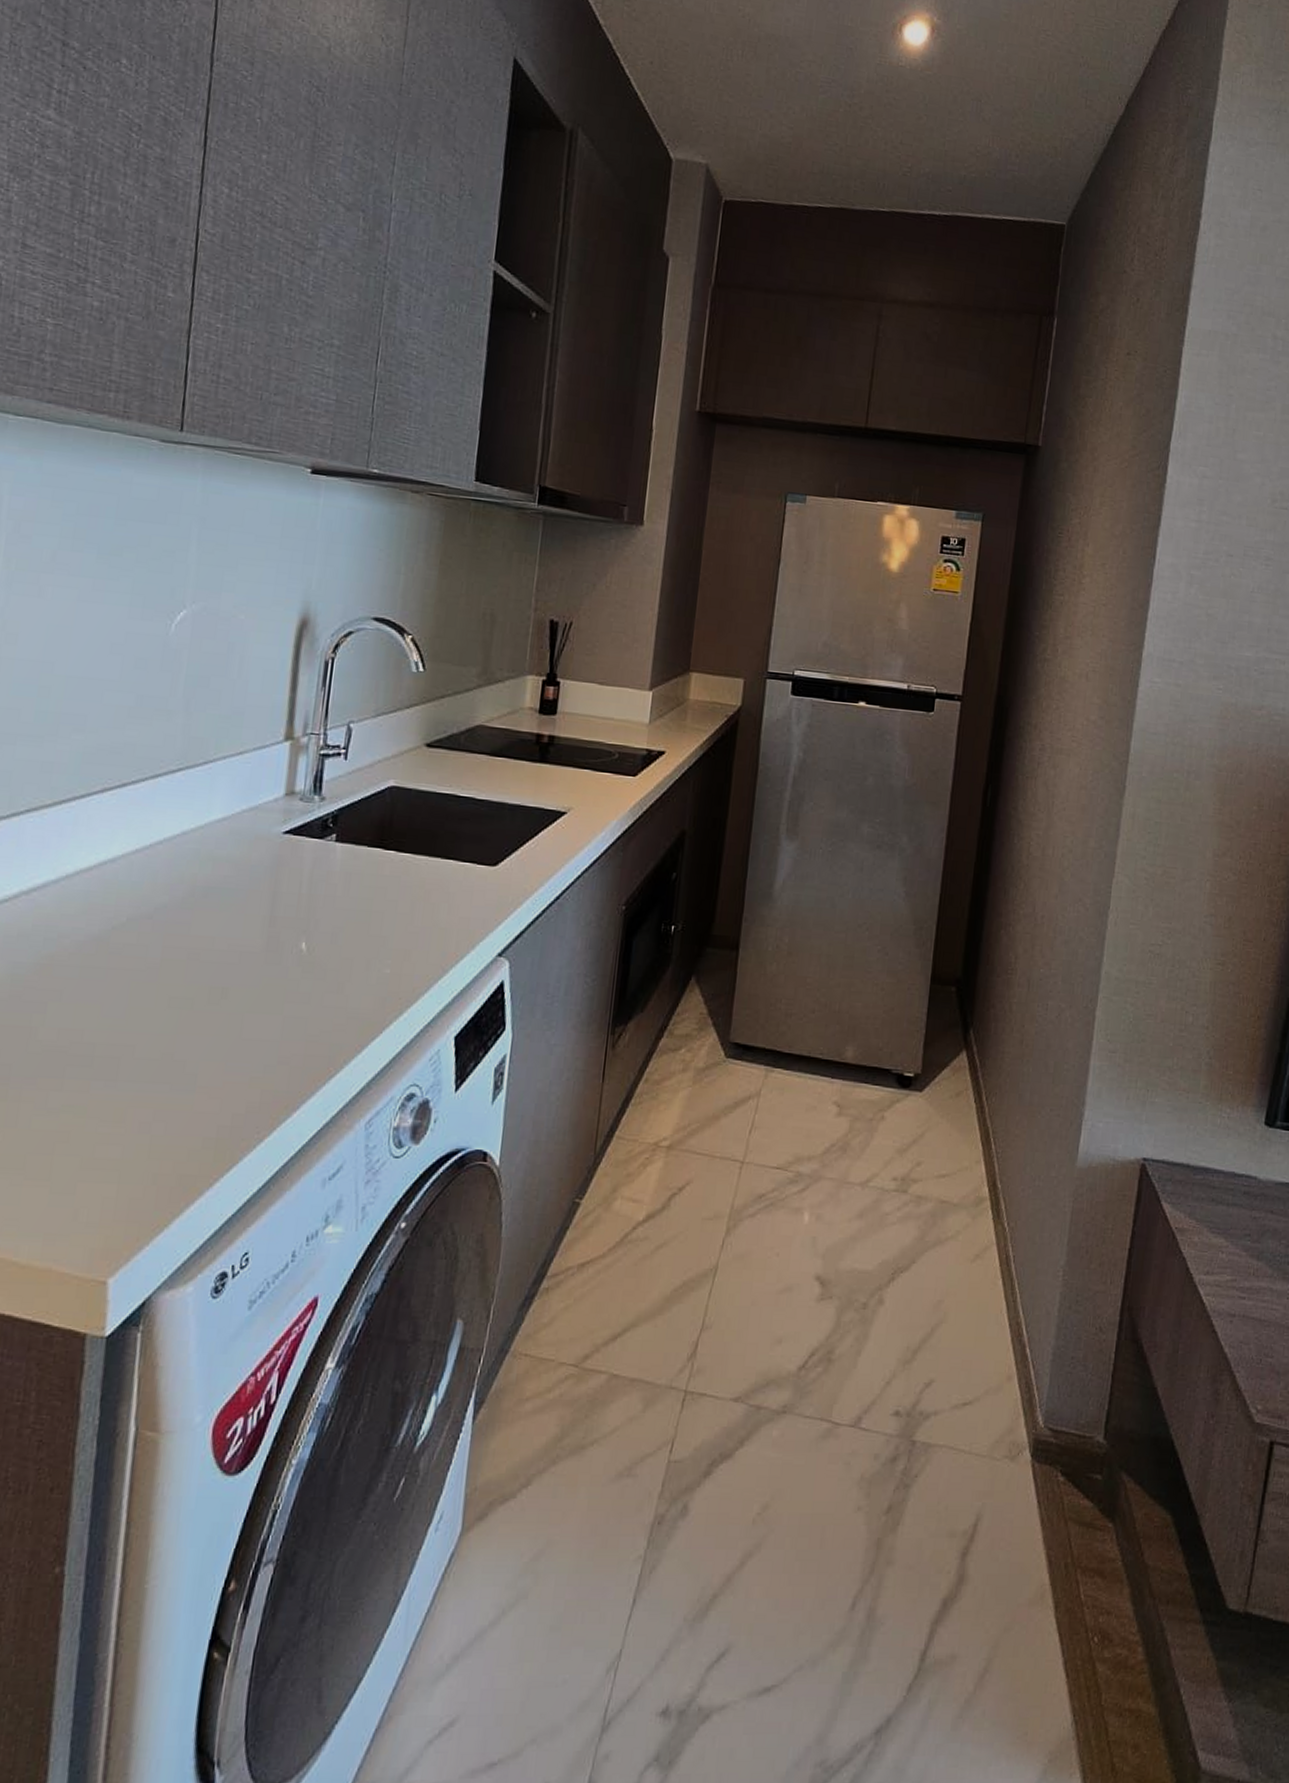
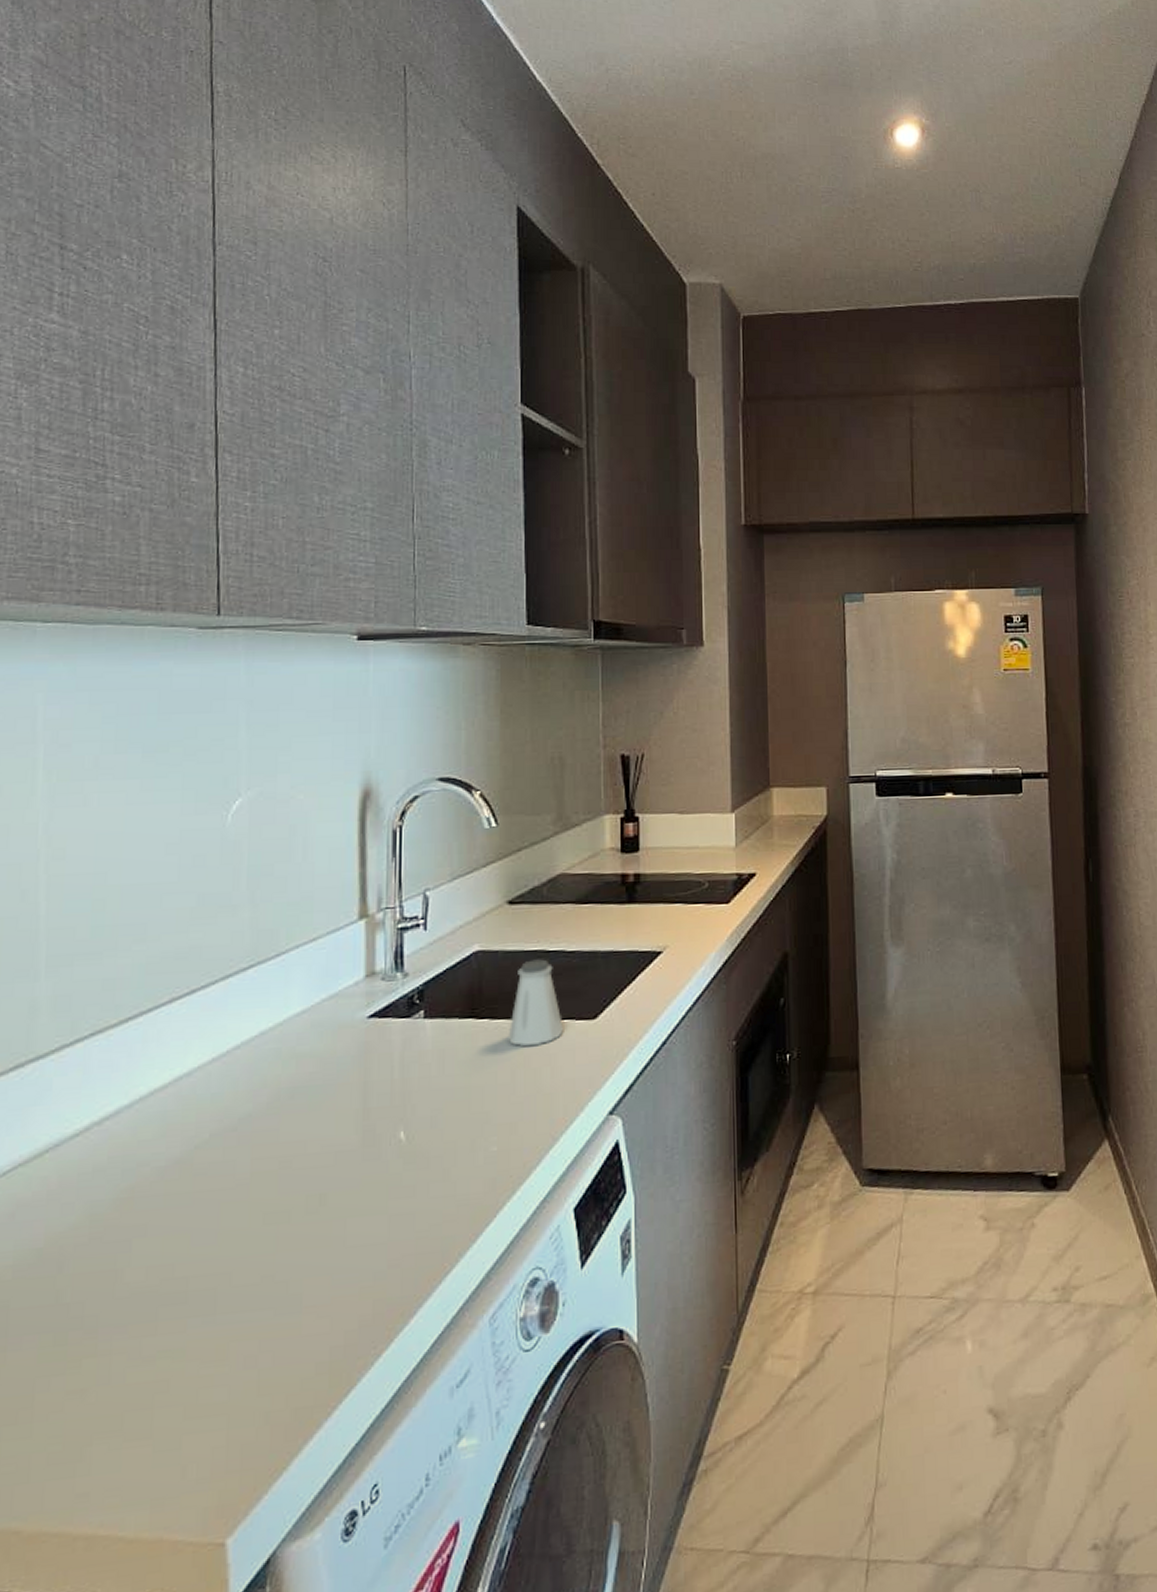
saltshaker: none [411,802,466,882] -> present [508,959,564,1046]

